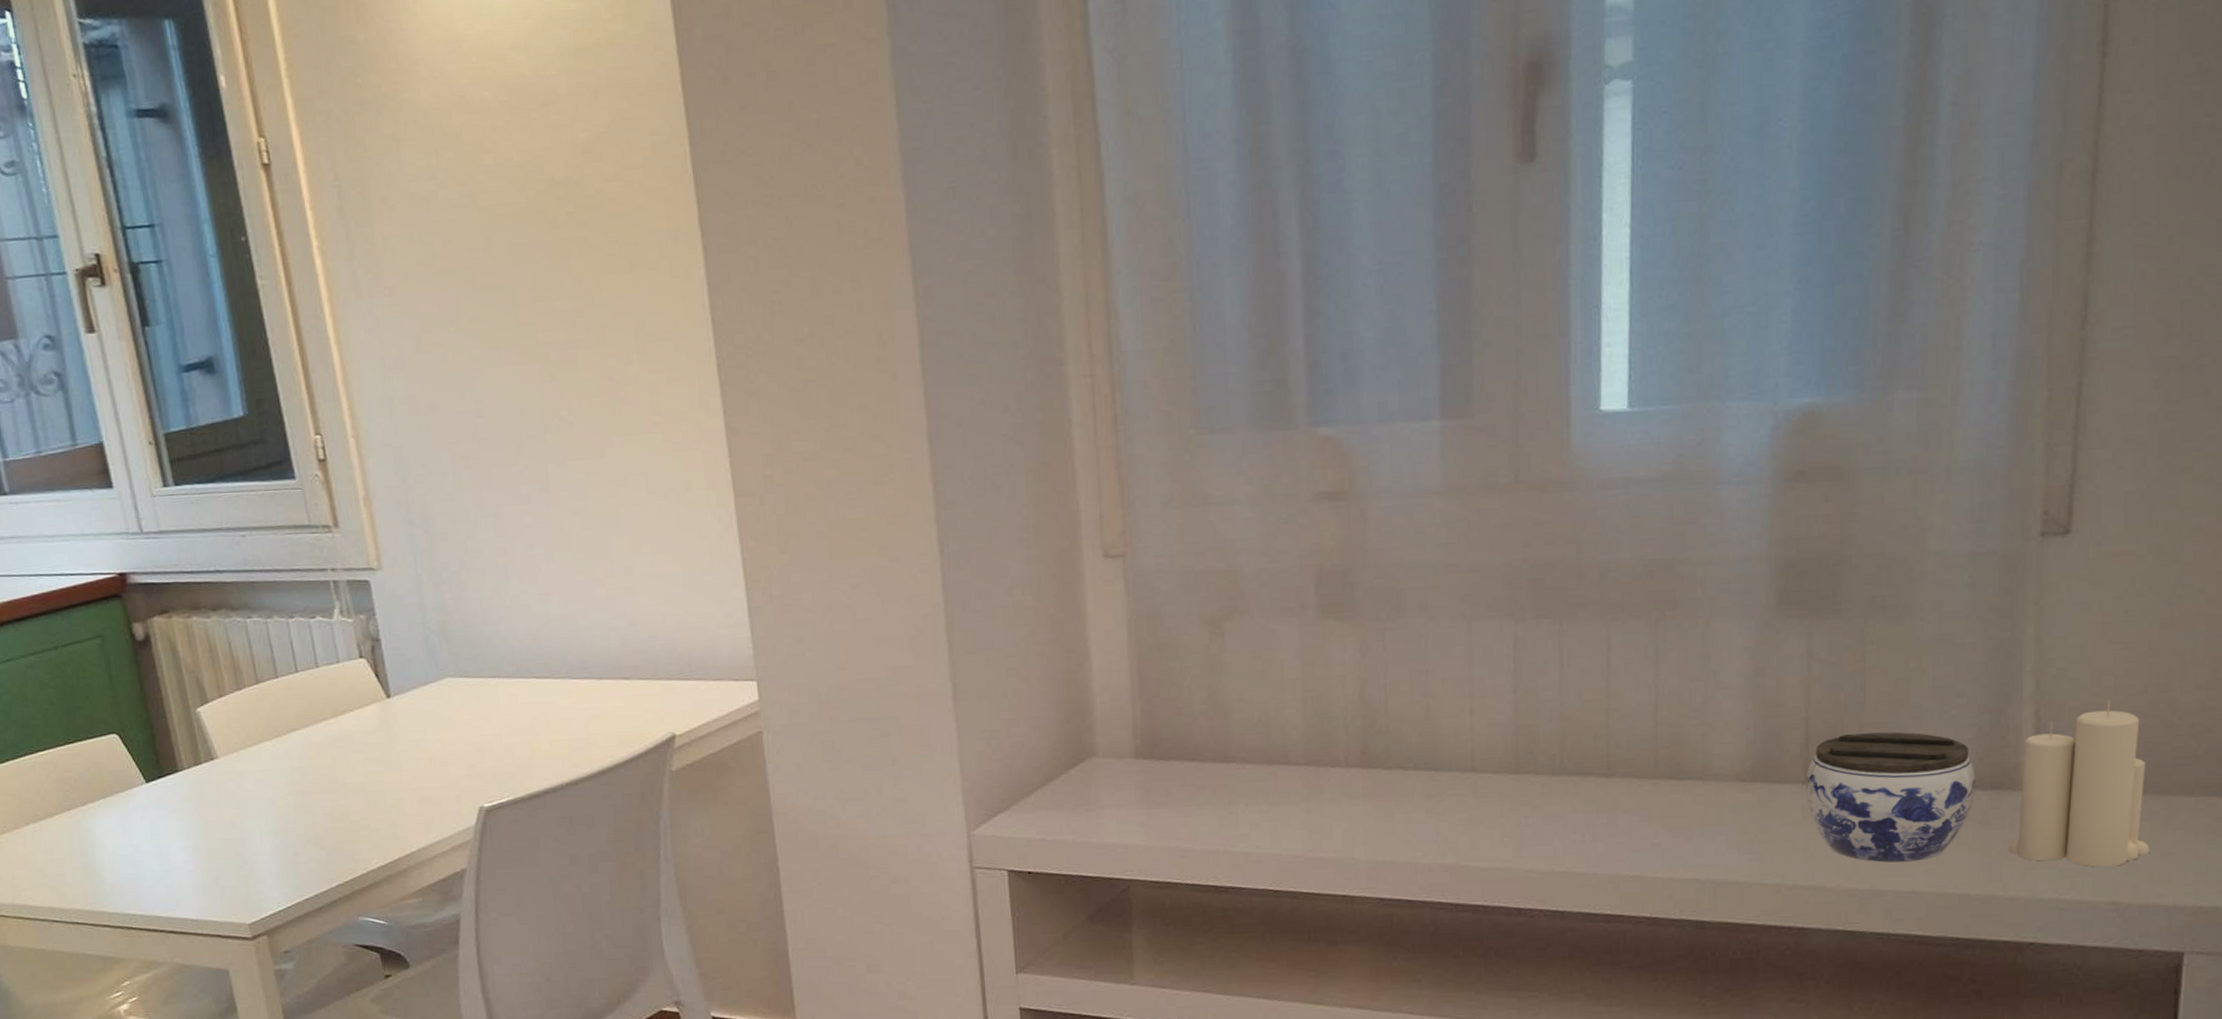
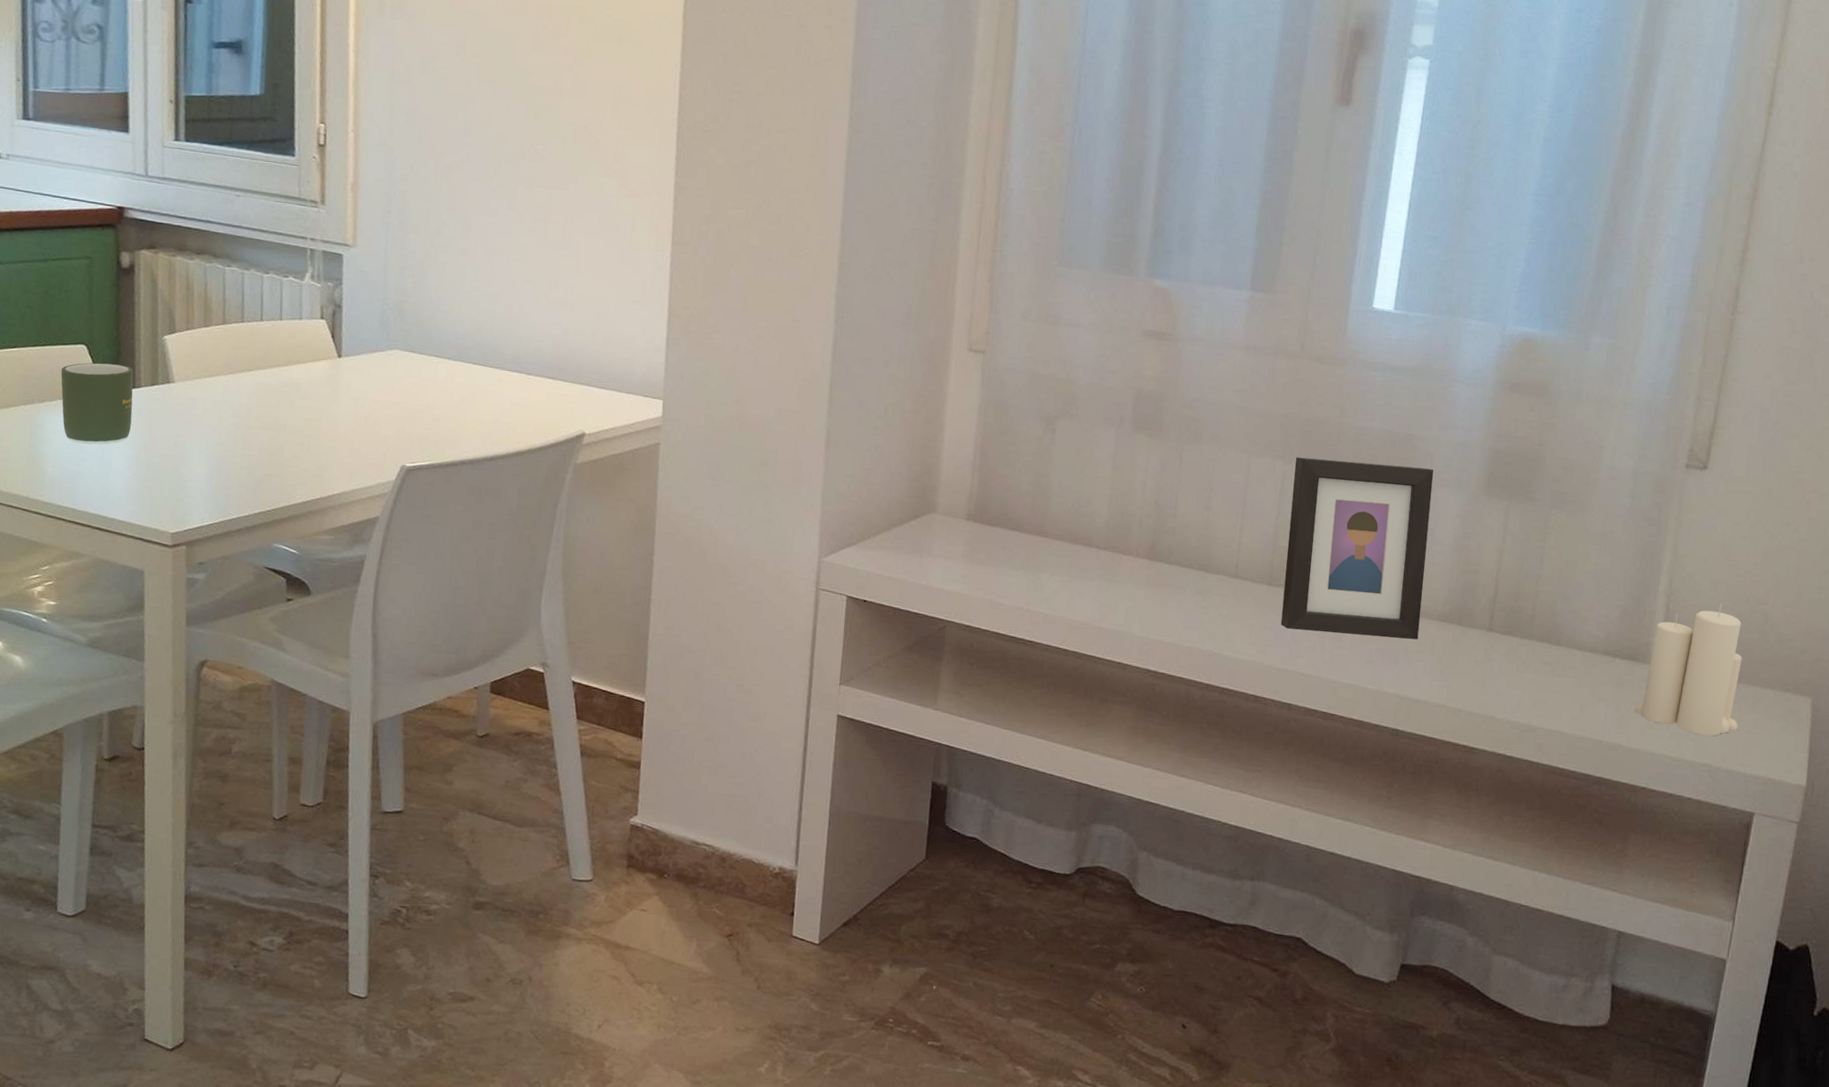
mug: none [97,748,183,842] -> present [61,362,134,445]
picture frame: none [1527,597,1714,823] -> present [1280,457,1434,640]
jar: present [1805,732,1976,863] -> none [1489,596,1618,708]

